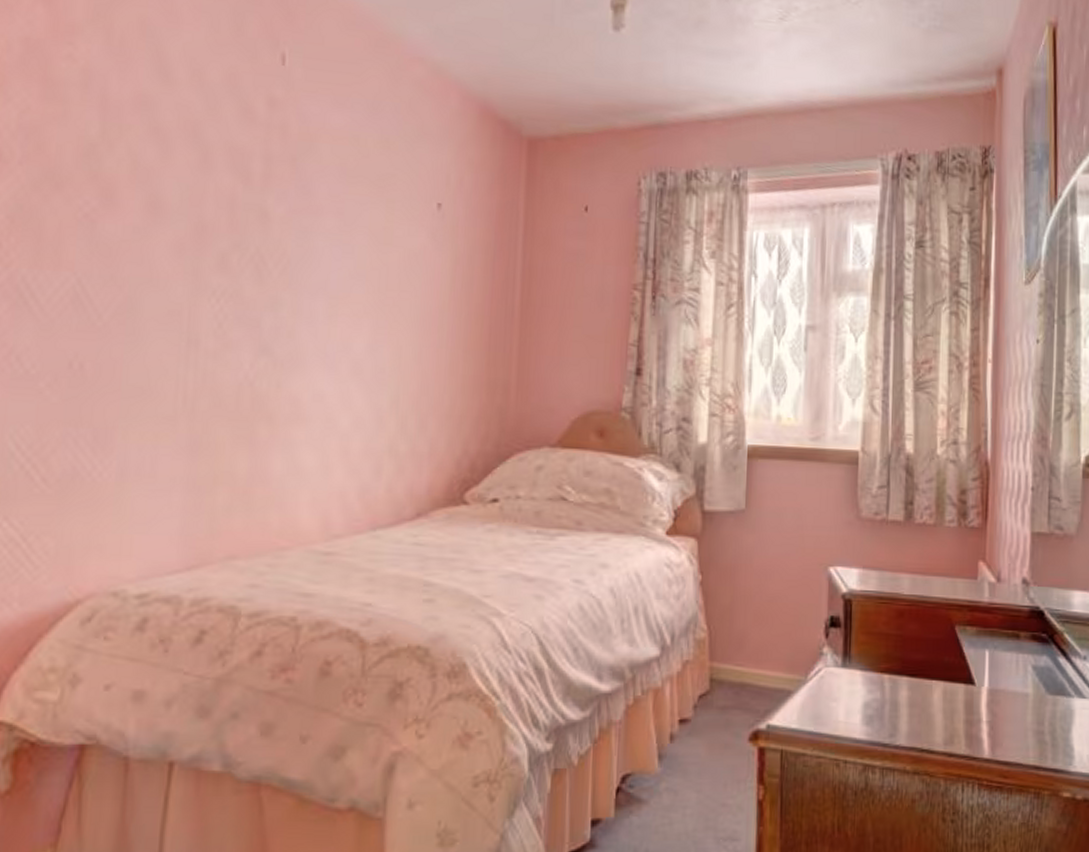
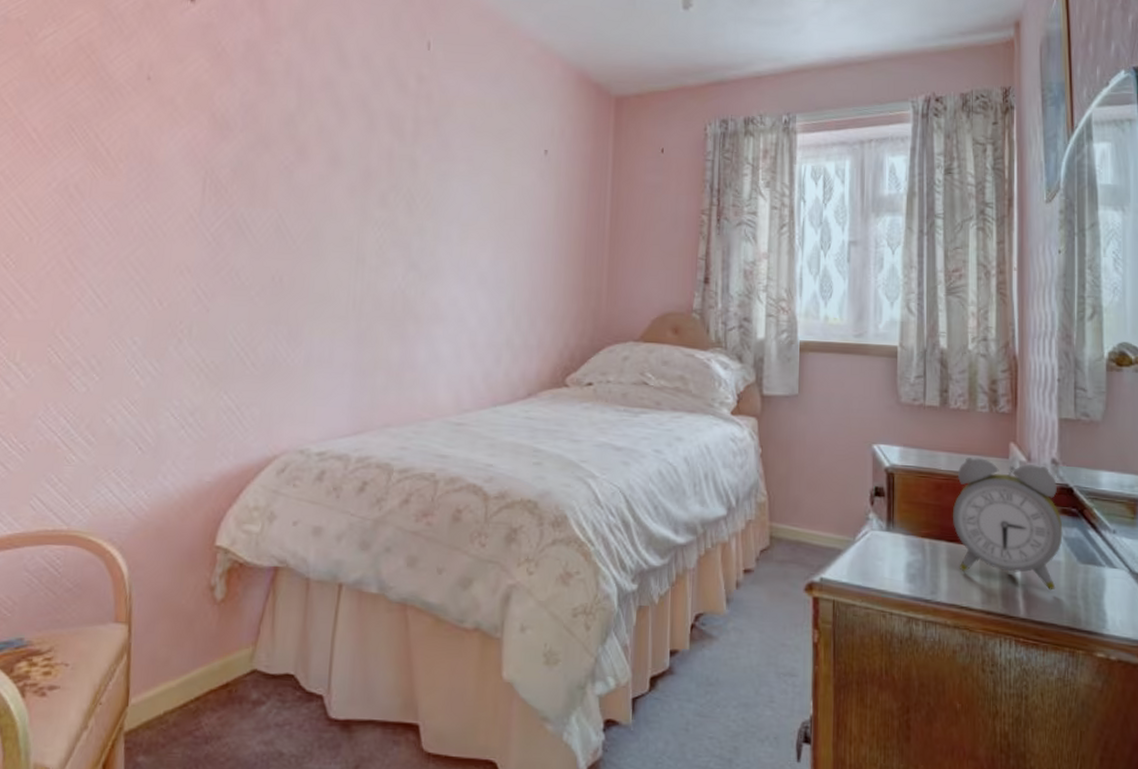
alarm clock: none [914,578,1032,726] -> present [952,457,1063,591]

